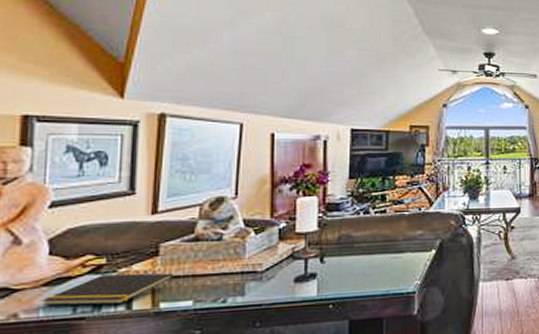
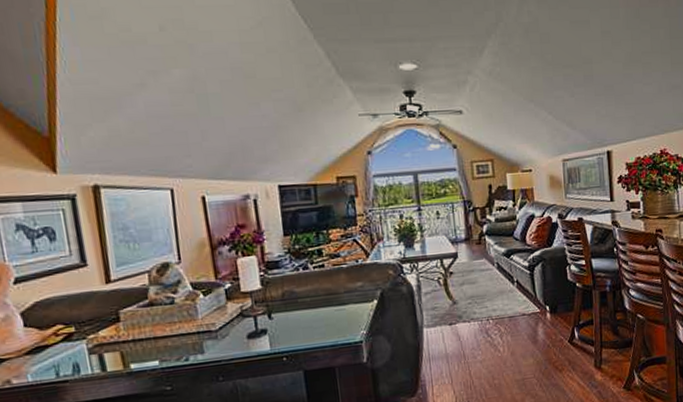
notepad: present [42,273,173,306] -> none [28,336,137,372]

